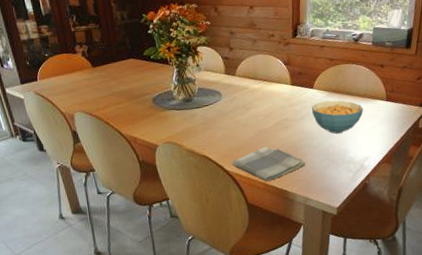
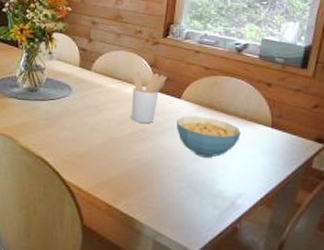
dish towel: present [232,146,306,181] -> none [71,157,162,202]
utensil holder: none [271,70,300,114] -> present [131,71,167,124]

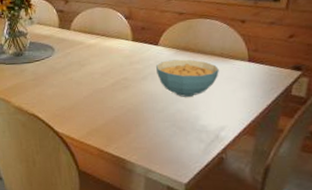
utensil holder: present [131,71,167,124] -> none [109,24,143,73]

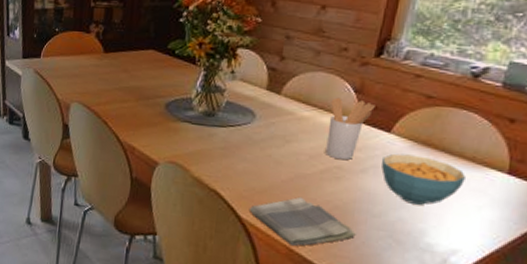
dish towel: none [62,107,148,147] -> present [248,196,356,246]
utensil holder: none [109,24,143,73] -> present [325,97,375,160]

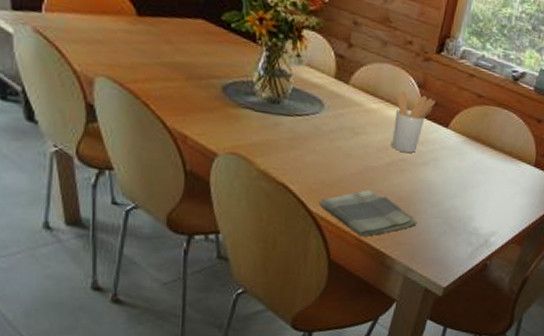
cereal bowl: present [381,153,465,205] -> none [440,148,504,194]

